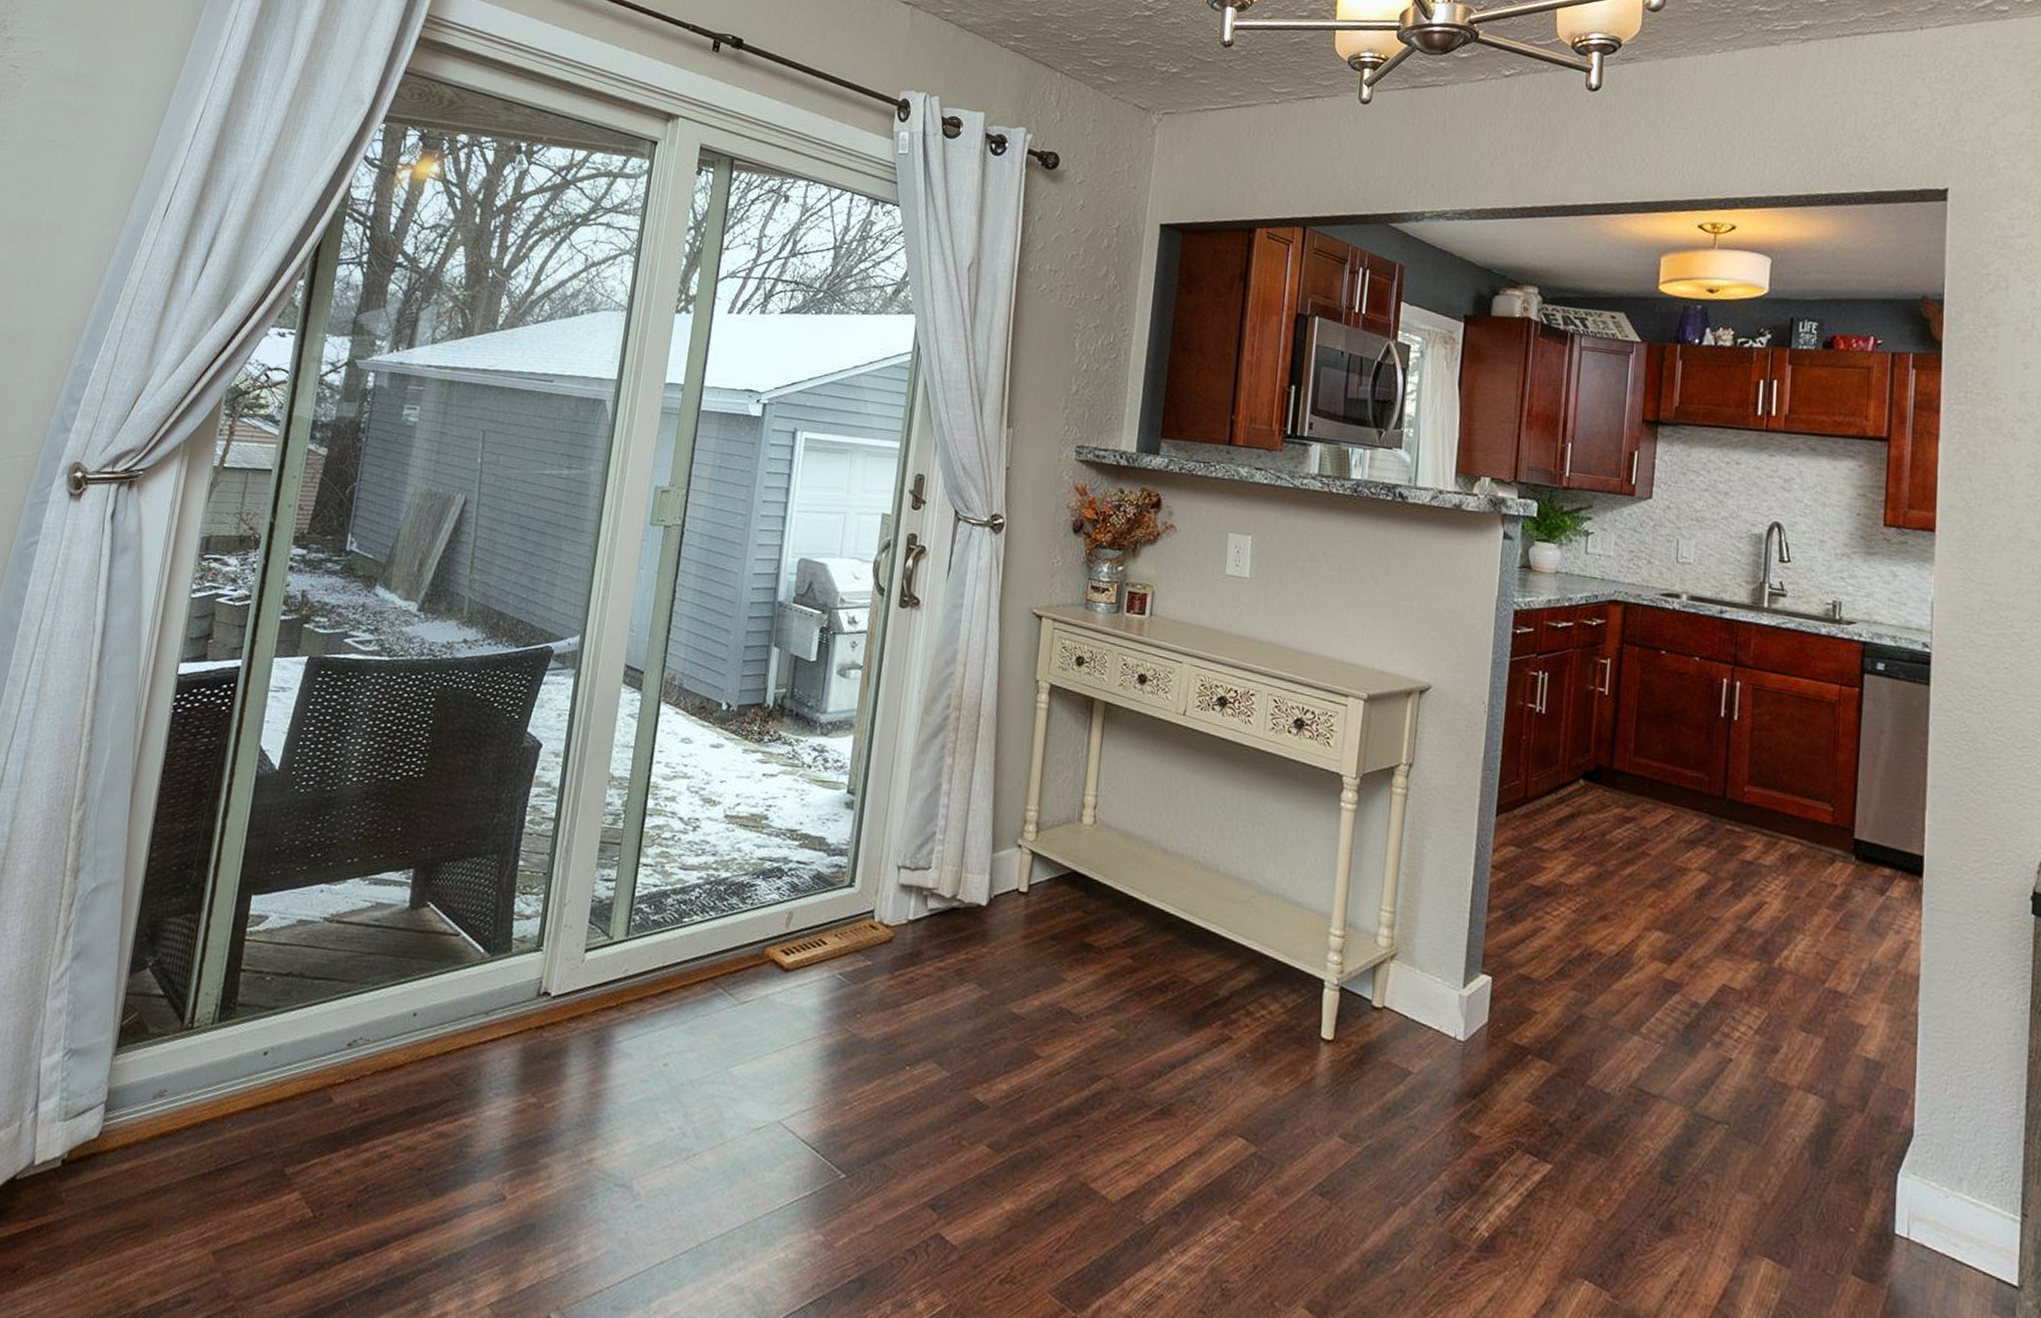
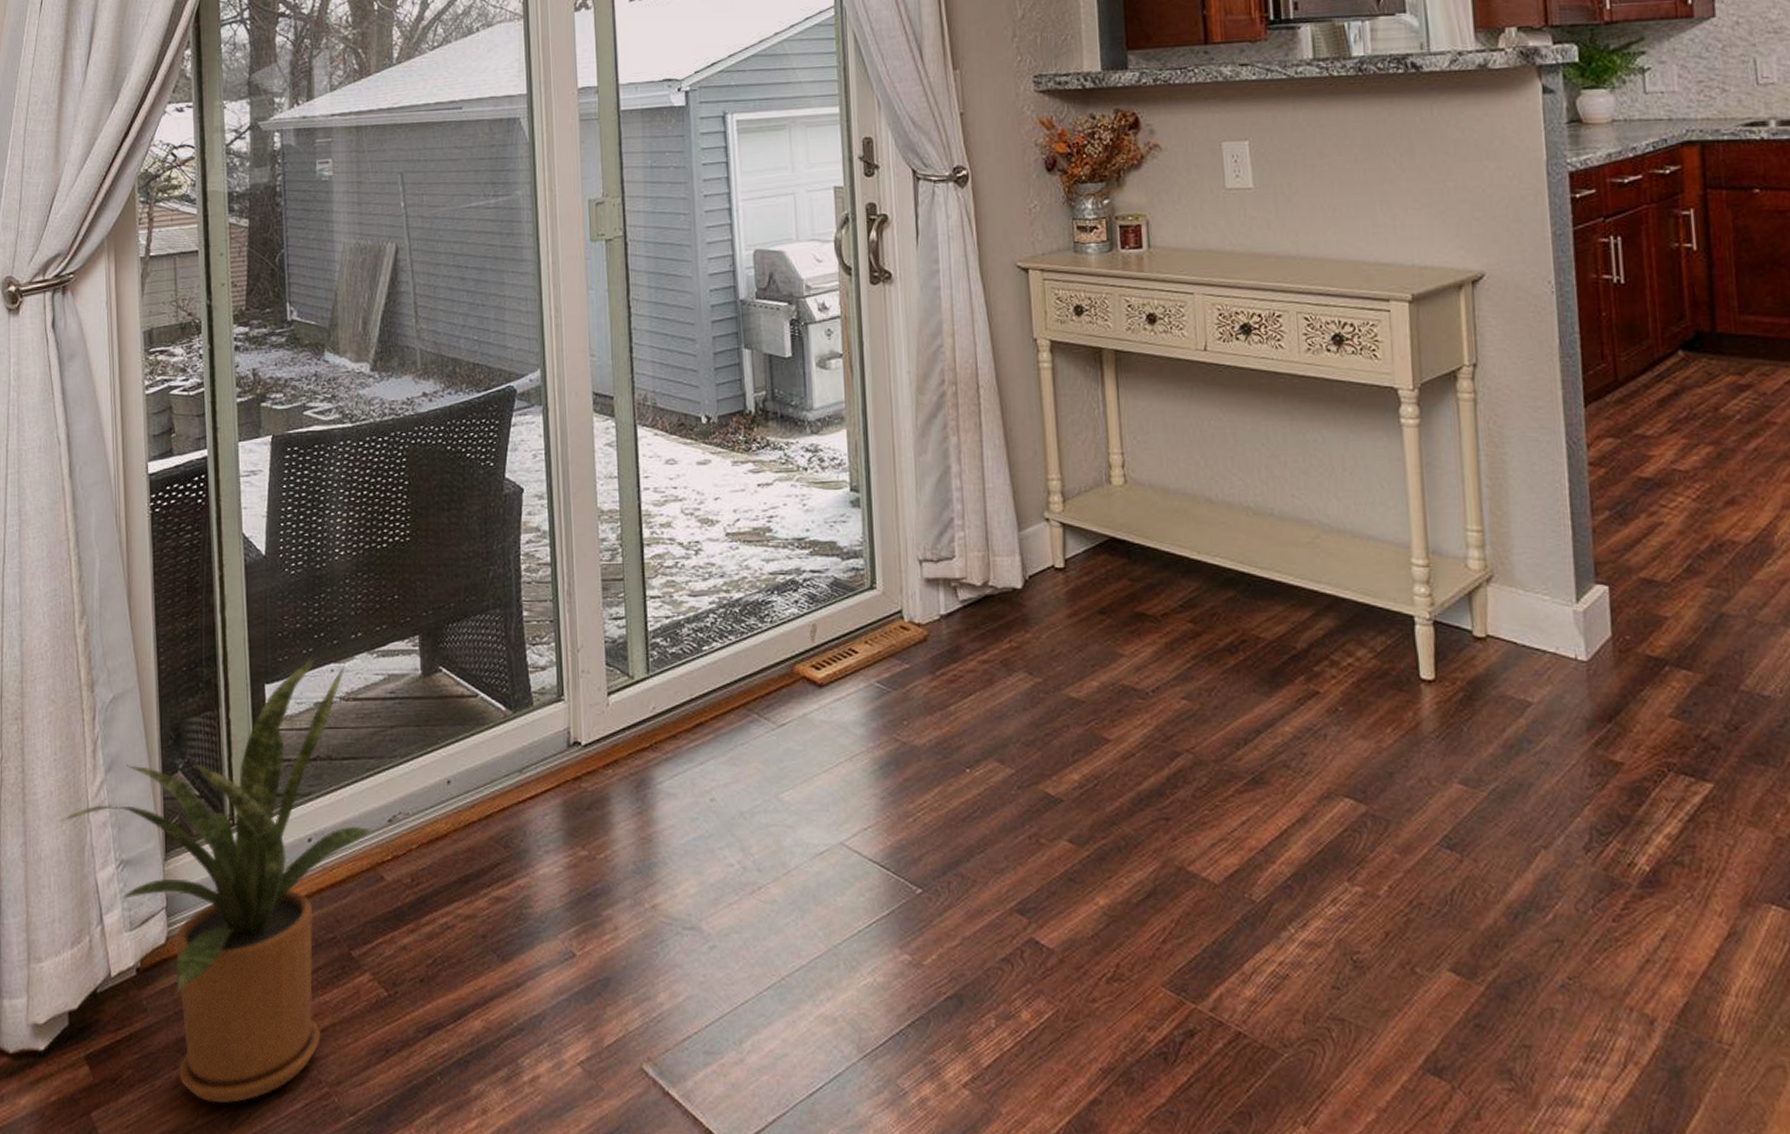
house plant: none [16,875,336,1306] -> present [61,656,373,1103]

